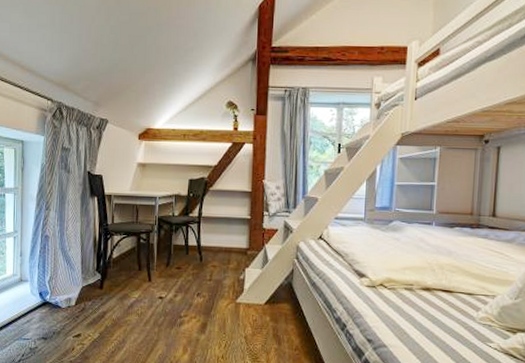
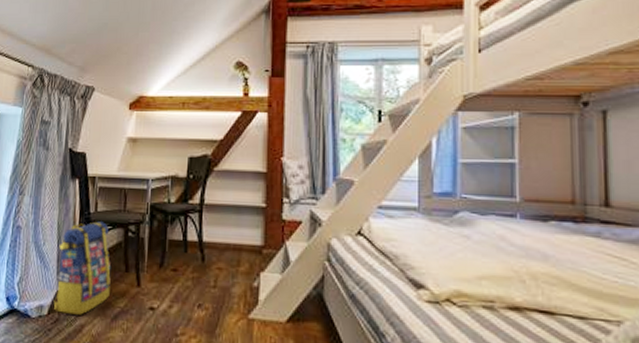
backpack: none [79,231,127,305] -> present [53,221,111,315]

